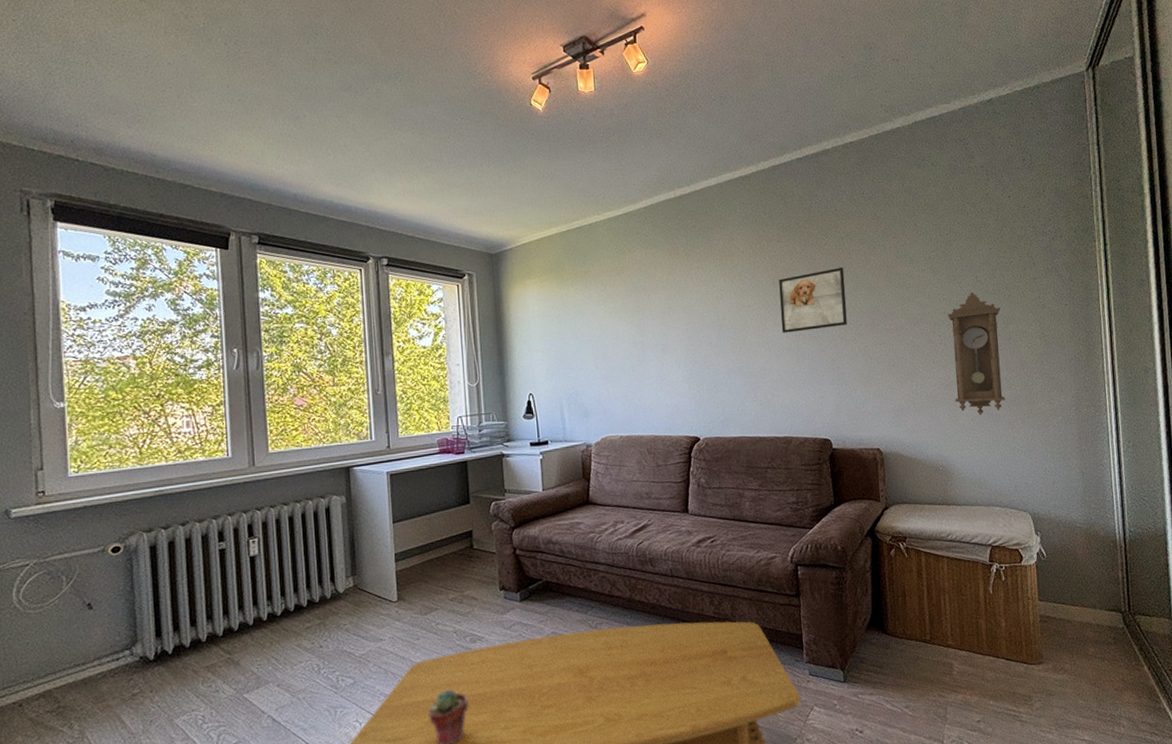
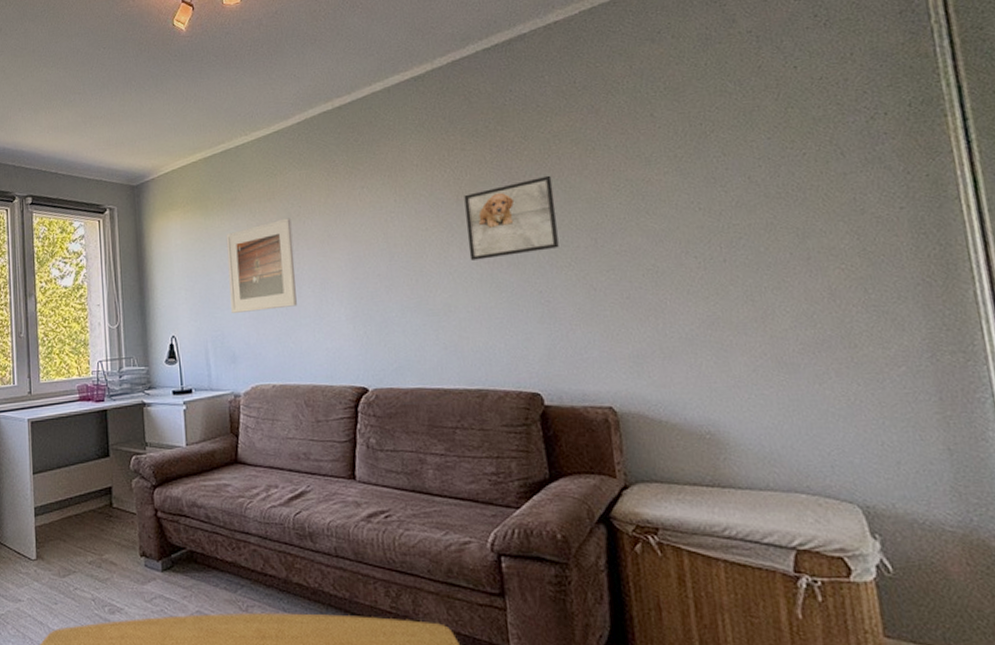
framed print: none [579,291,642,374] -> present [226,218,297,313]
pendulum clock: present [947,292,1005,415] -> none [706,198,806,364]

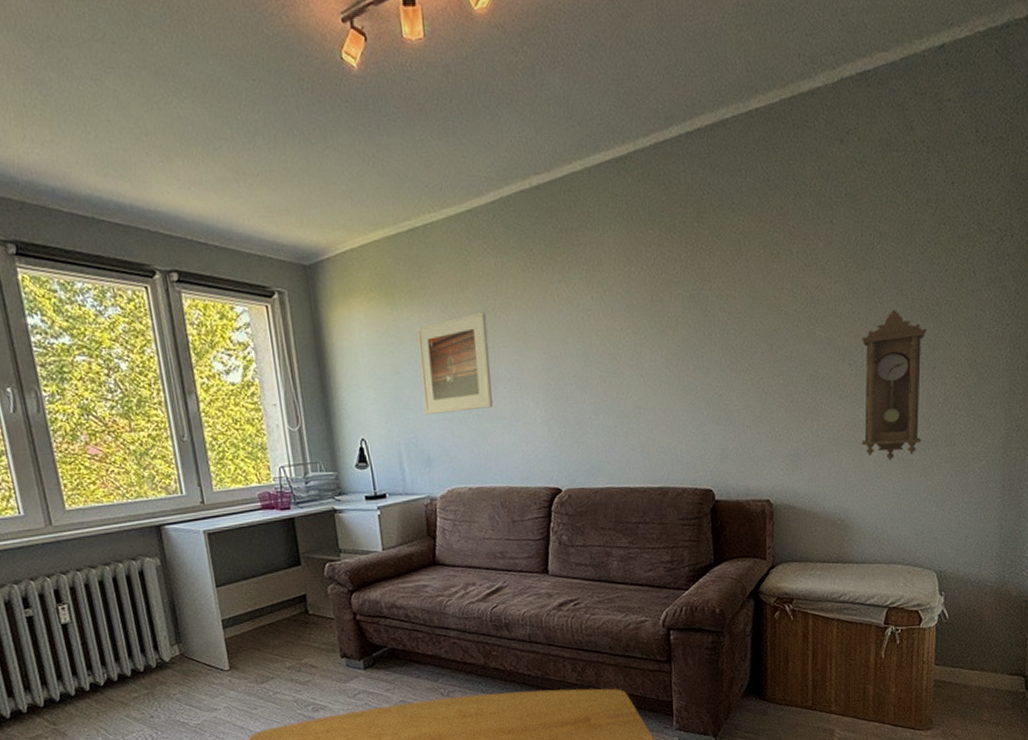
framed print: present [464,175,559,261] -> none [658,278,740,363]
pendulum clock: none [706,198,806,364] -> present [862,310,927,460]

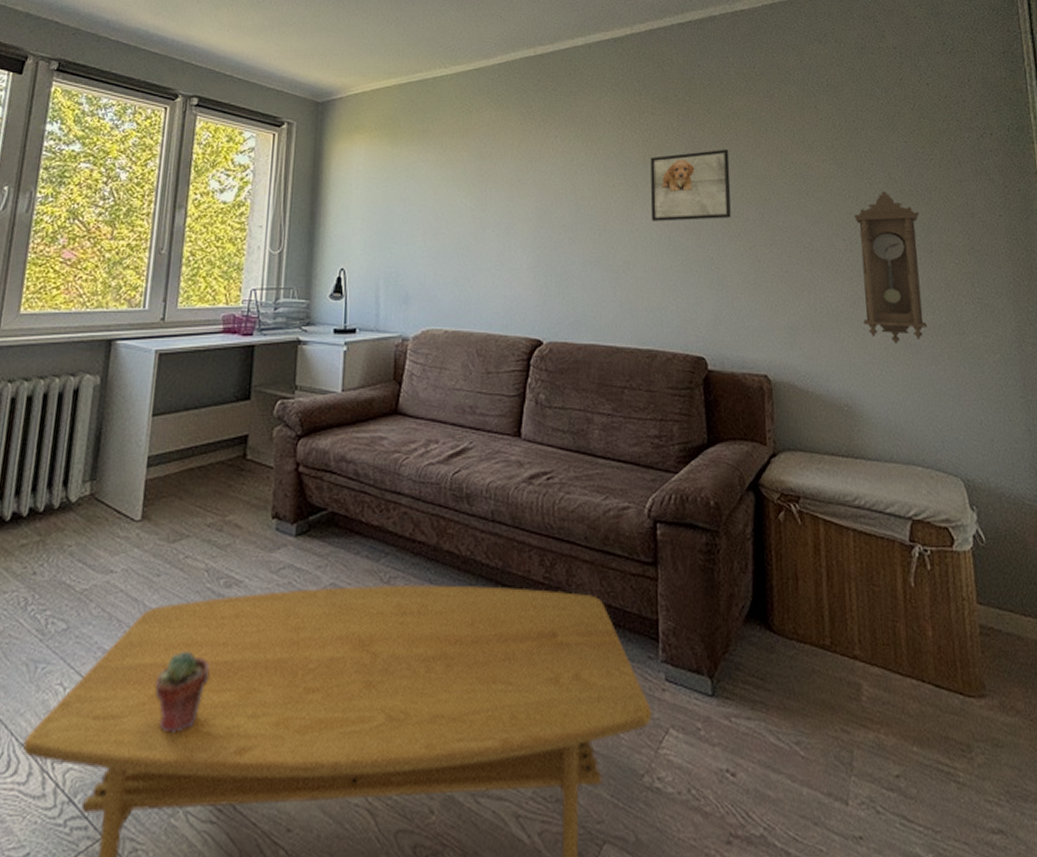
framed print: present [416,311,493,415] -> none [409,157,482,250]
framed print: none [658,278,740,363] -> present [650,149,731,221]

